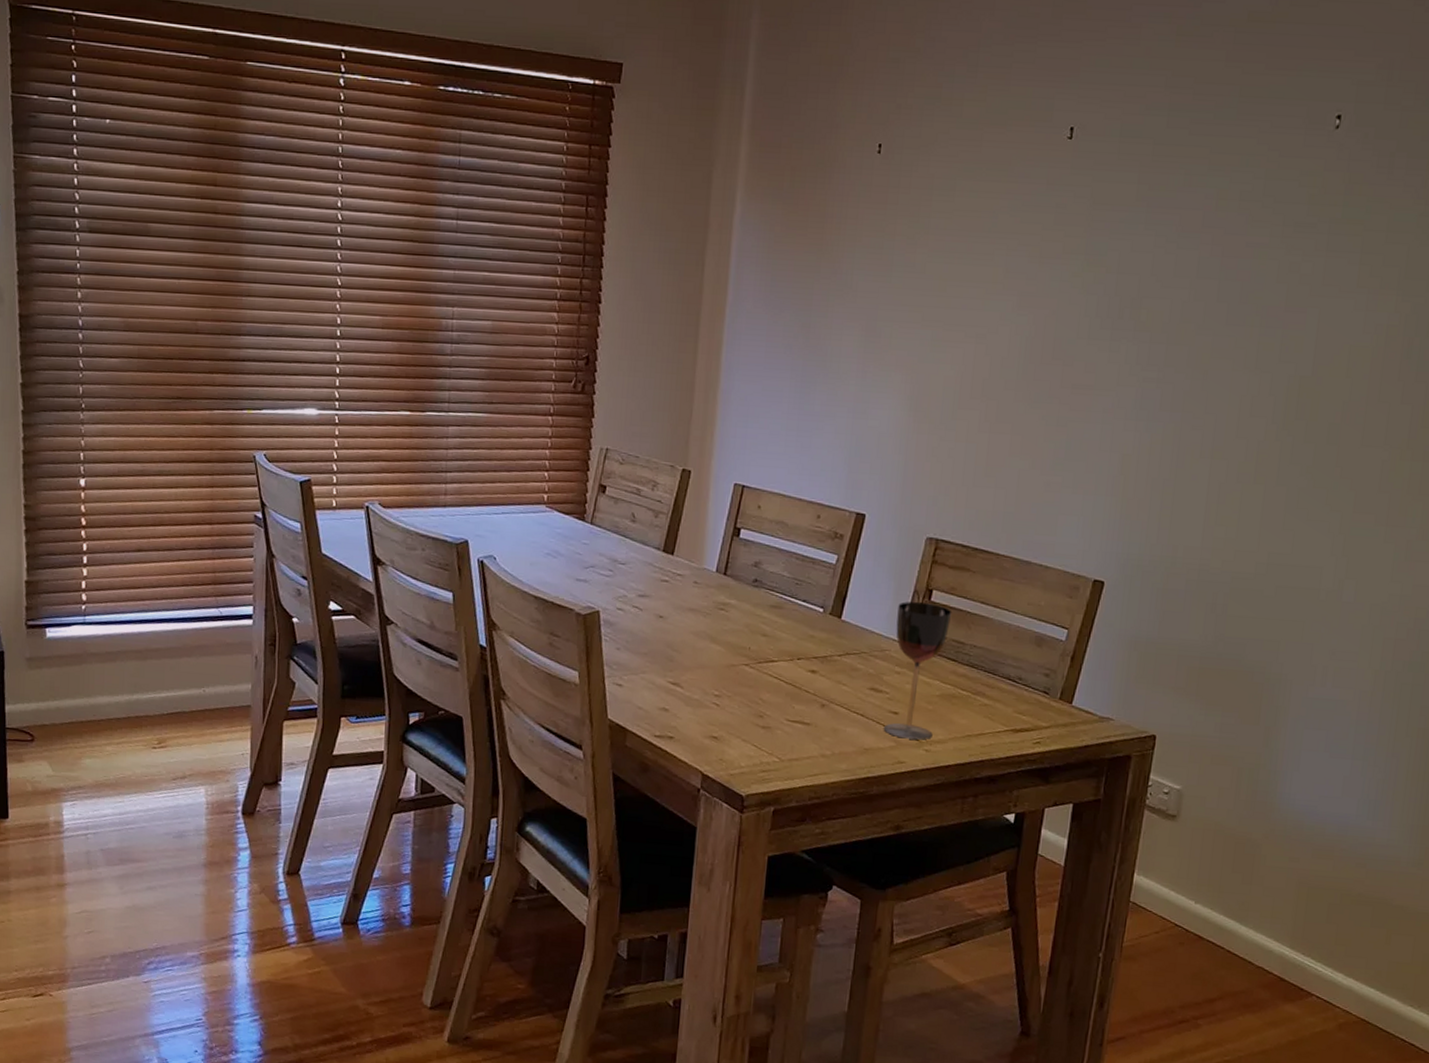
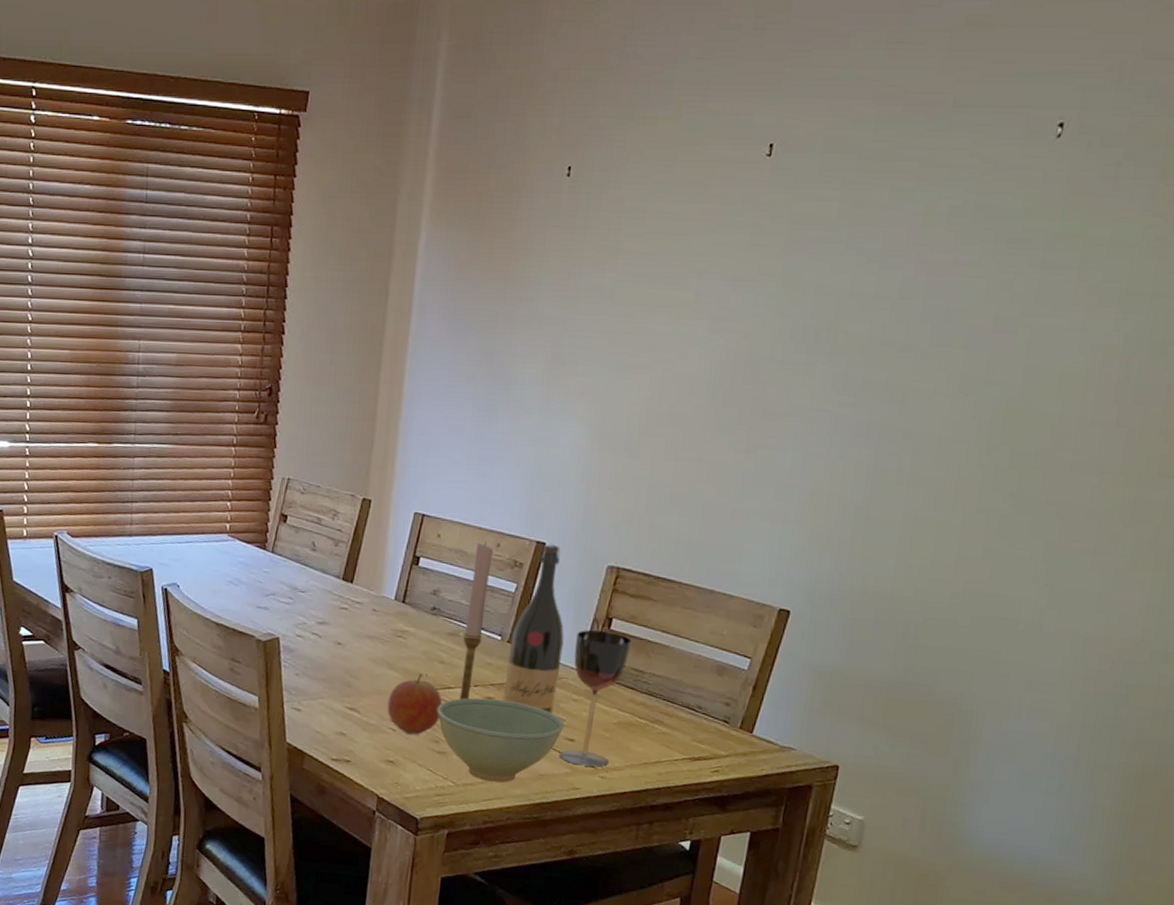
fruit: none [710,647,767,710] -> present [387,673,443,735]
bowl: none [760,671,889,757] -> present [437,697,565,783]
candlestick: none [780,512,813,674] -> present [458,541,493,700]
wine bottle: none [826,515,886,687] -> present [502,544,565,715]

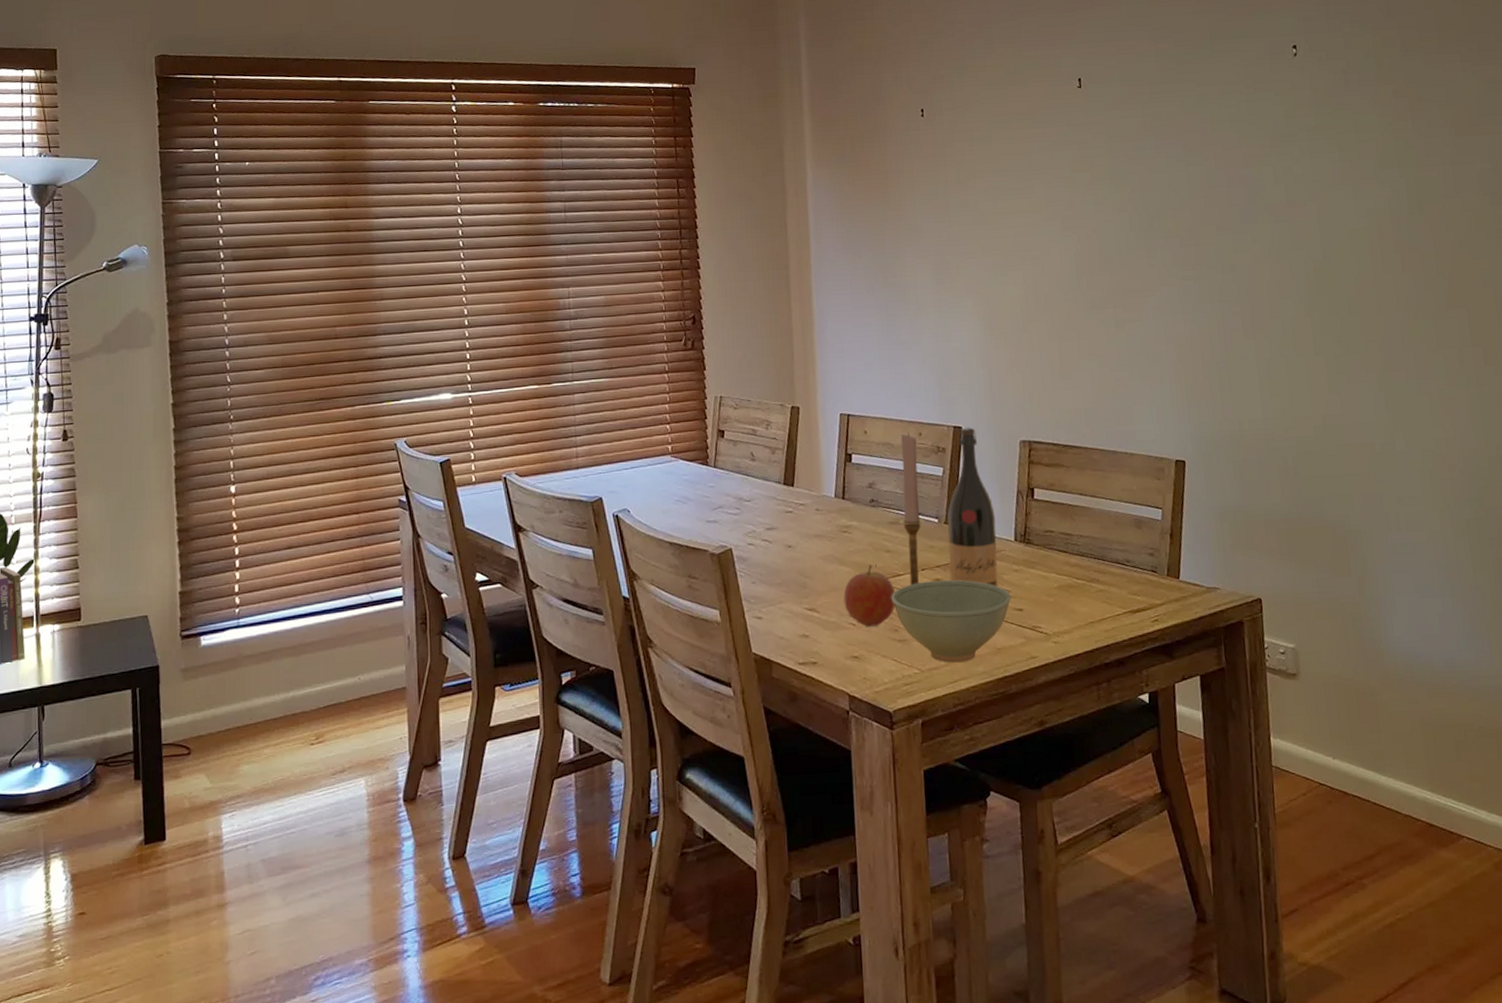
wineglass: present [559,629,632,767] -> none [1005,500,1058,634]

